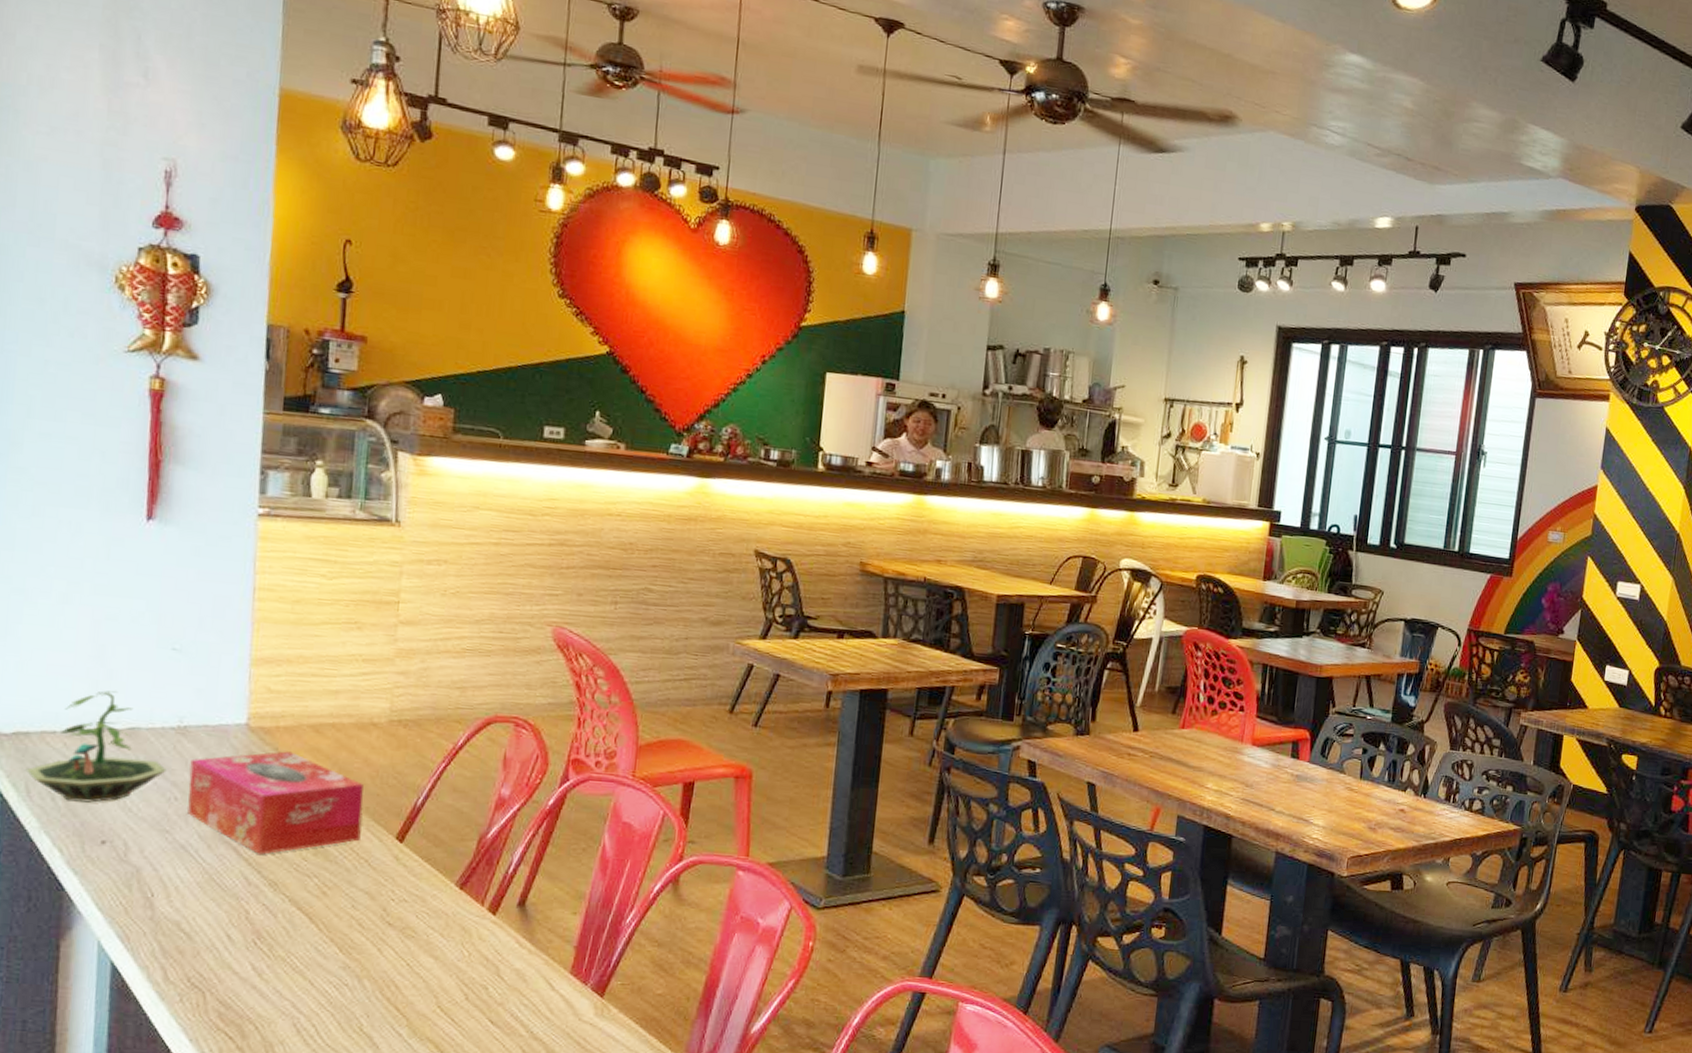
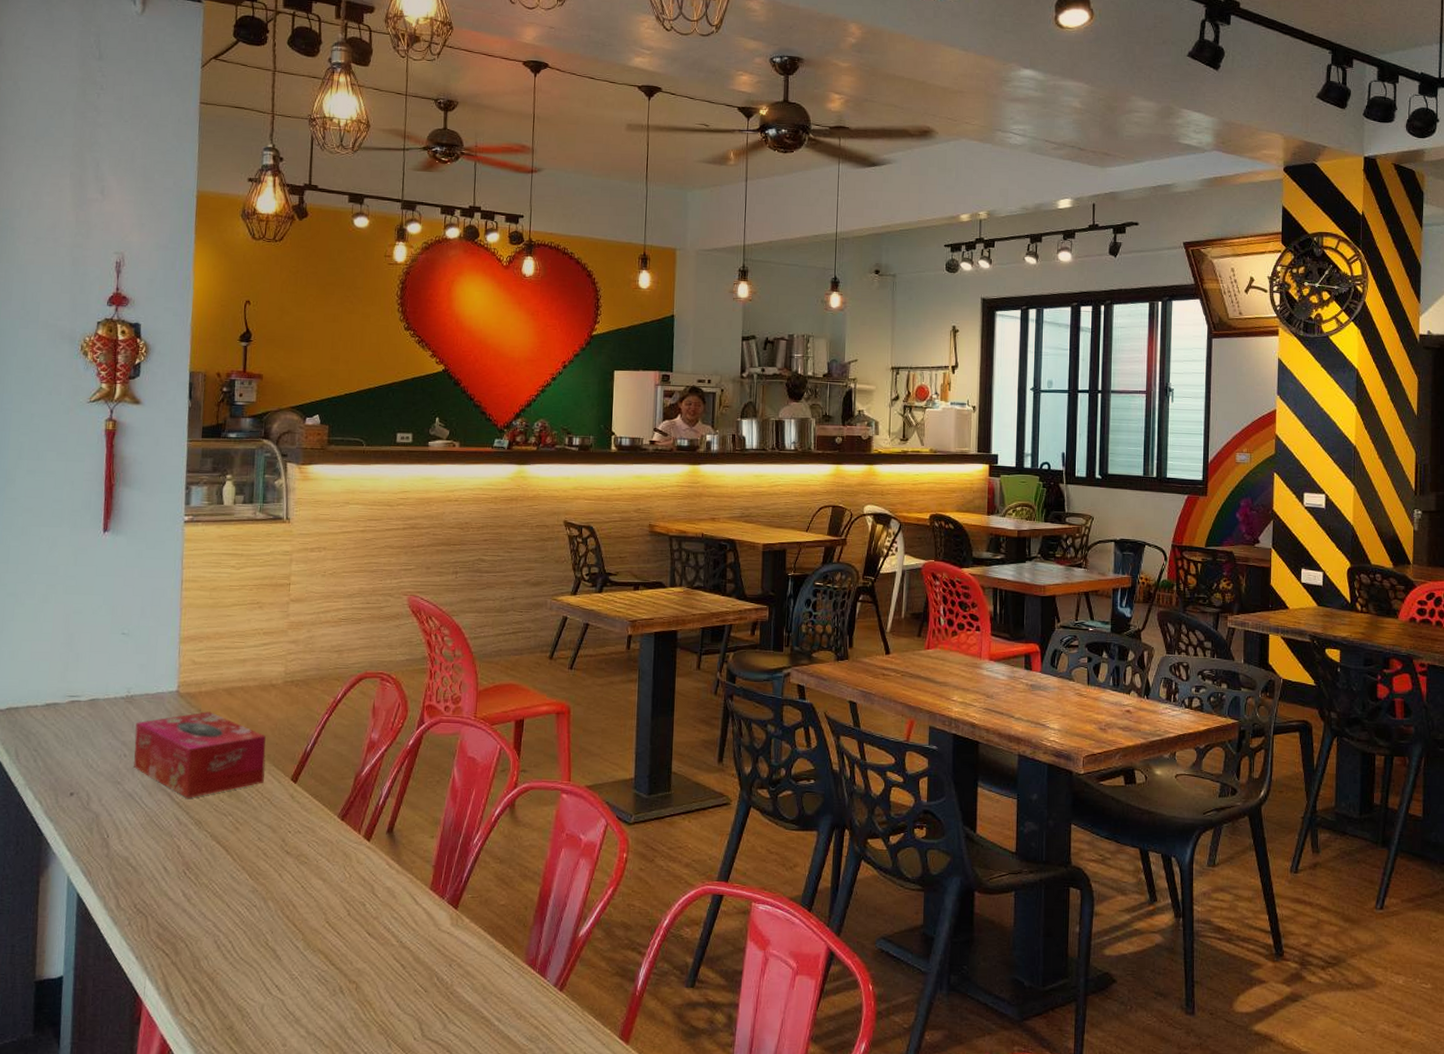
terrarium: present [25,690,167,803] -> none [15,670,118,762]

